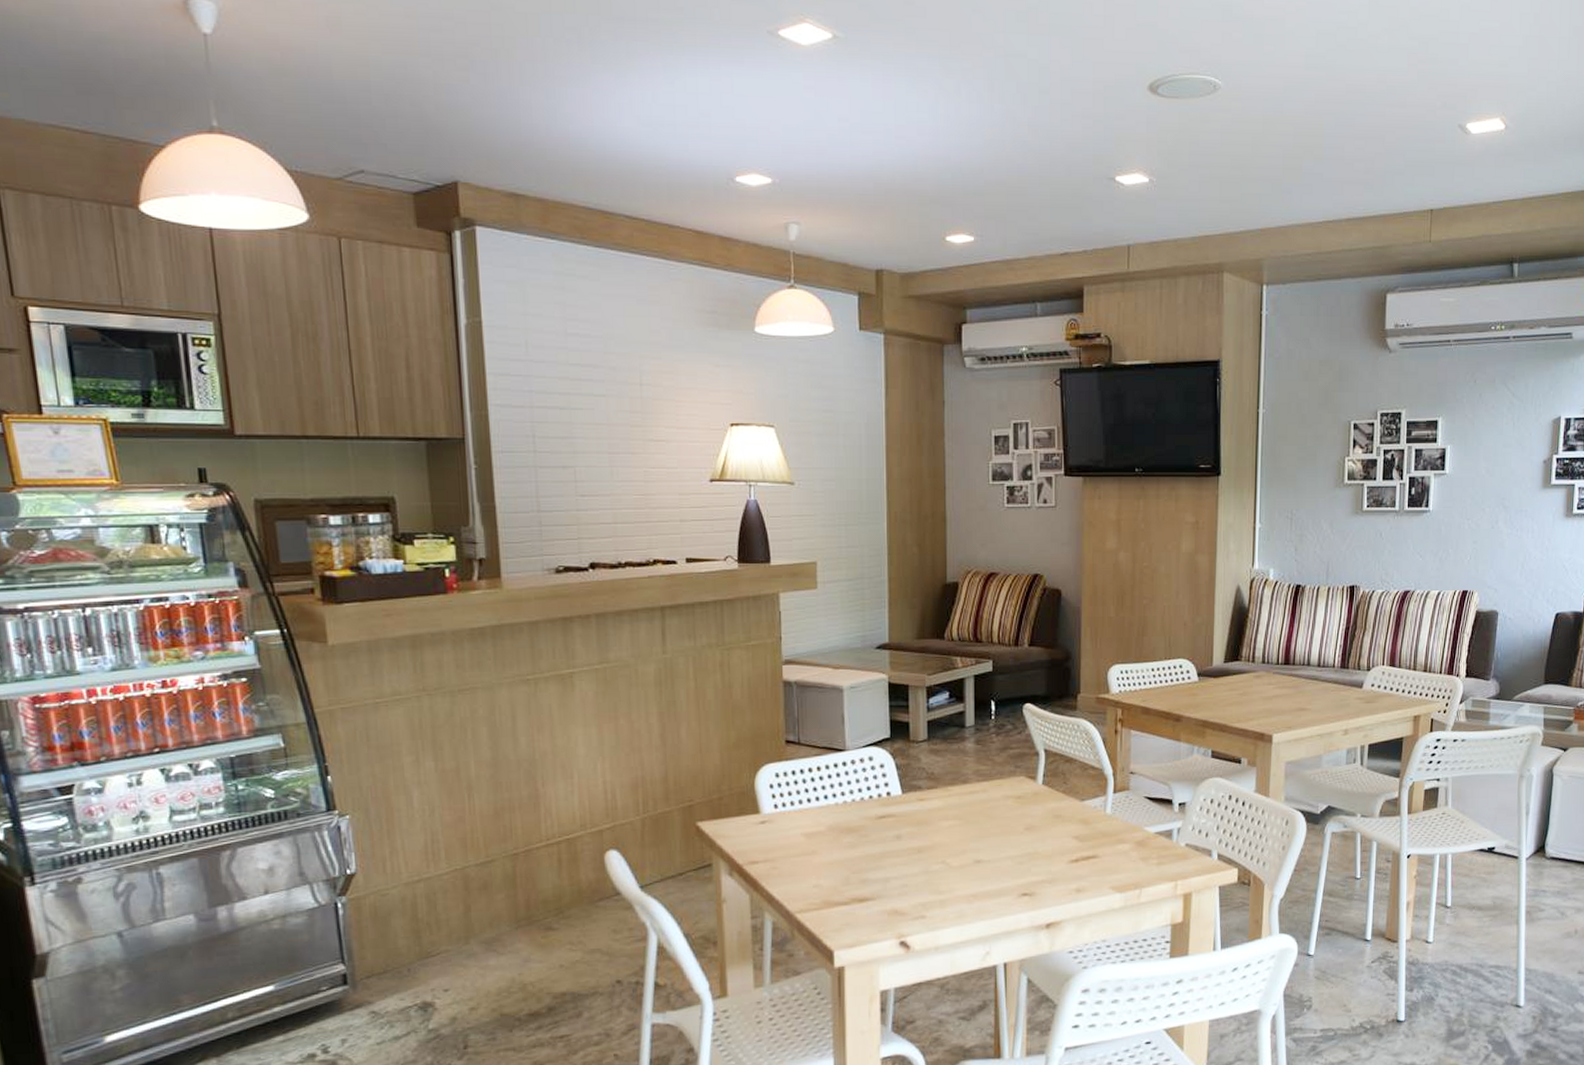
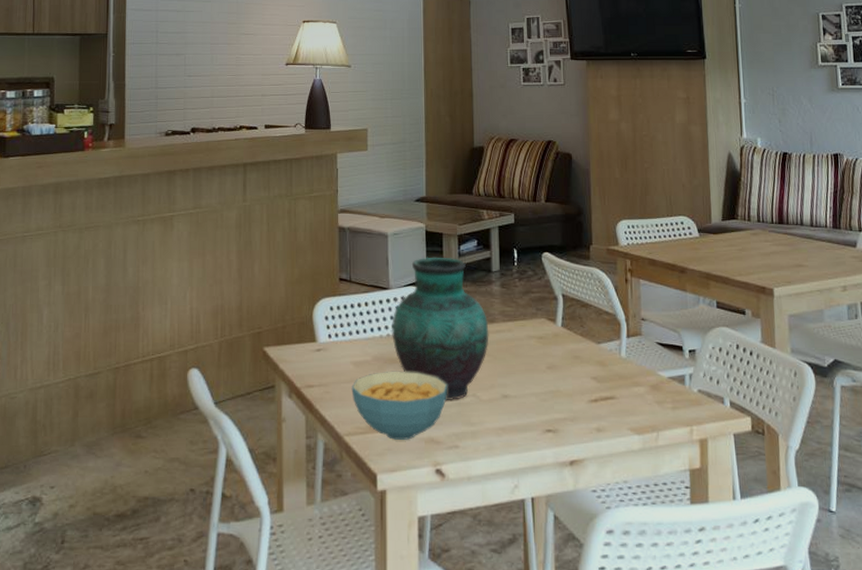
cereal bowl: none [803,840,914,914] -> present [351,371,448,440]
vase: none [848,712,961,870] -> present [391,257,489,401]

